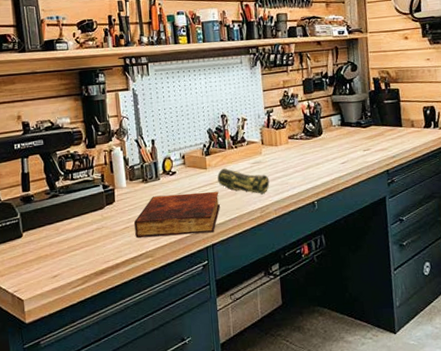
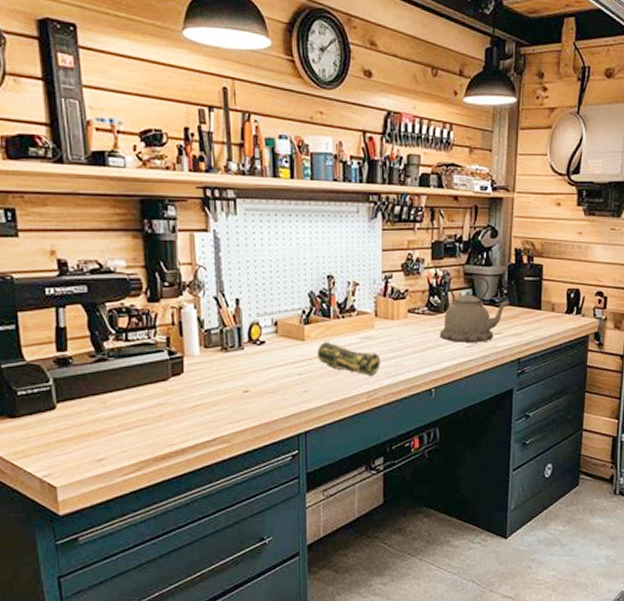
book: present [134,191,220,238] -> none [208,368,318,419]
kettle: none [316,104,374,161] -> present [440,275,510,343]

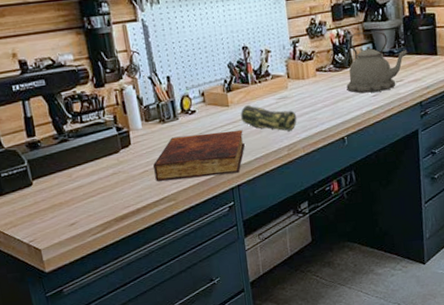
book: none [208,368,318,419] -> present [153,130,245,181]

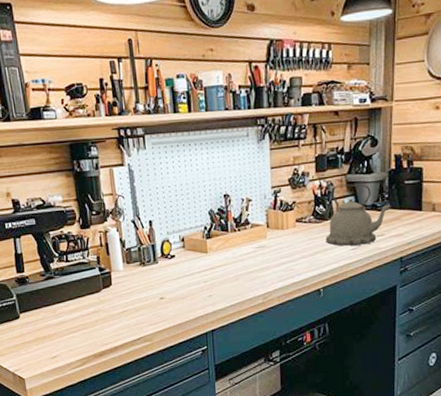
book: present [153,130,245,181] -> none [132,276,221,322]
pencil case: present [241,105,297,131] -> none [219,253,274,280]

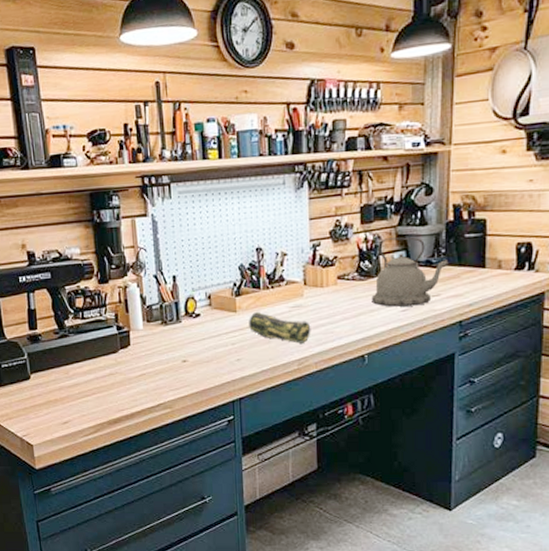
pencil case: none [219,253,274,280] -> present [249,312,311,343]

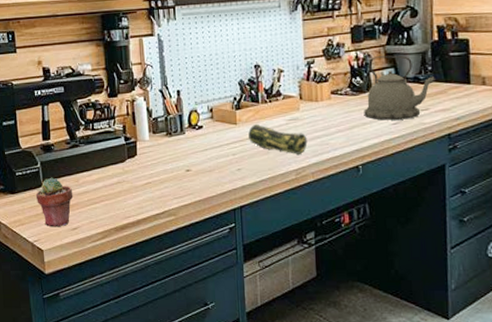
potted succulent: none [23,369,63,421] -> present [35,177,73,227]

